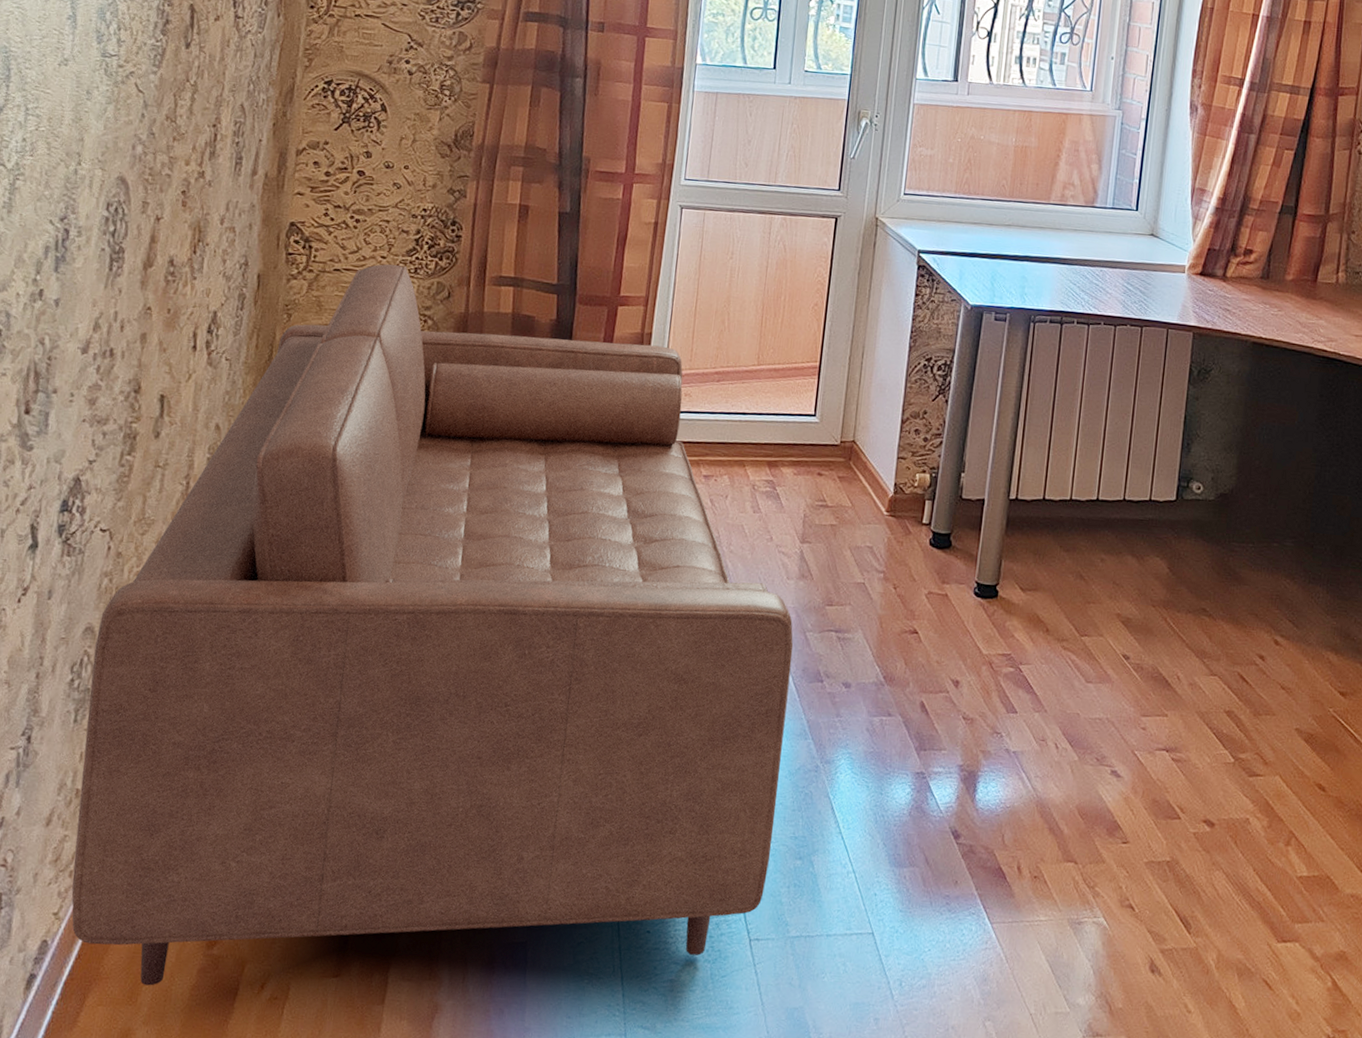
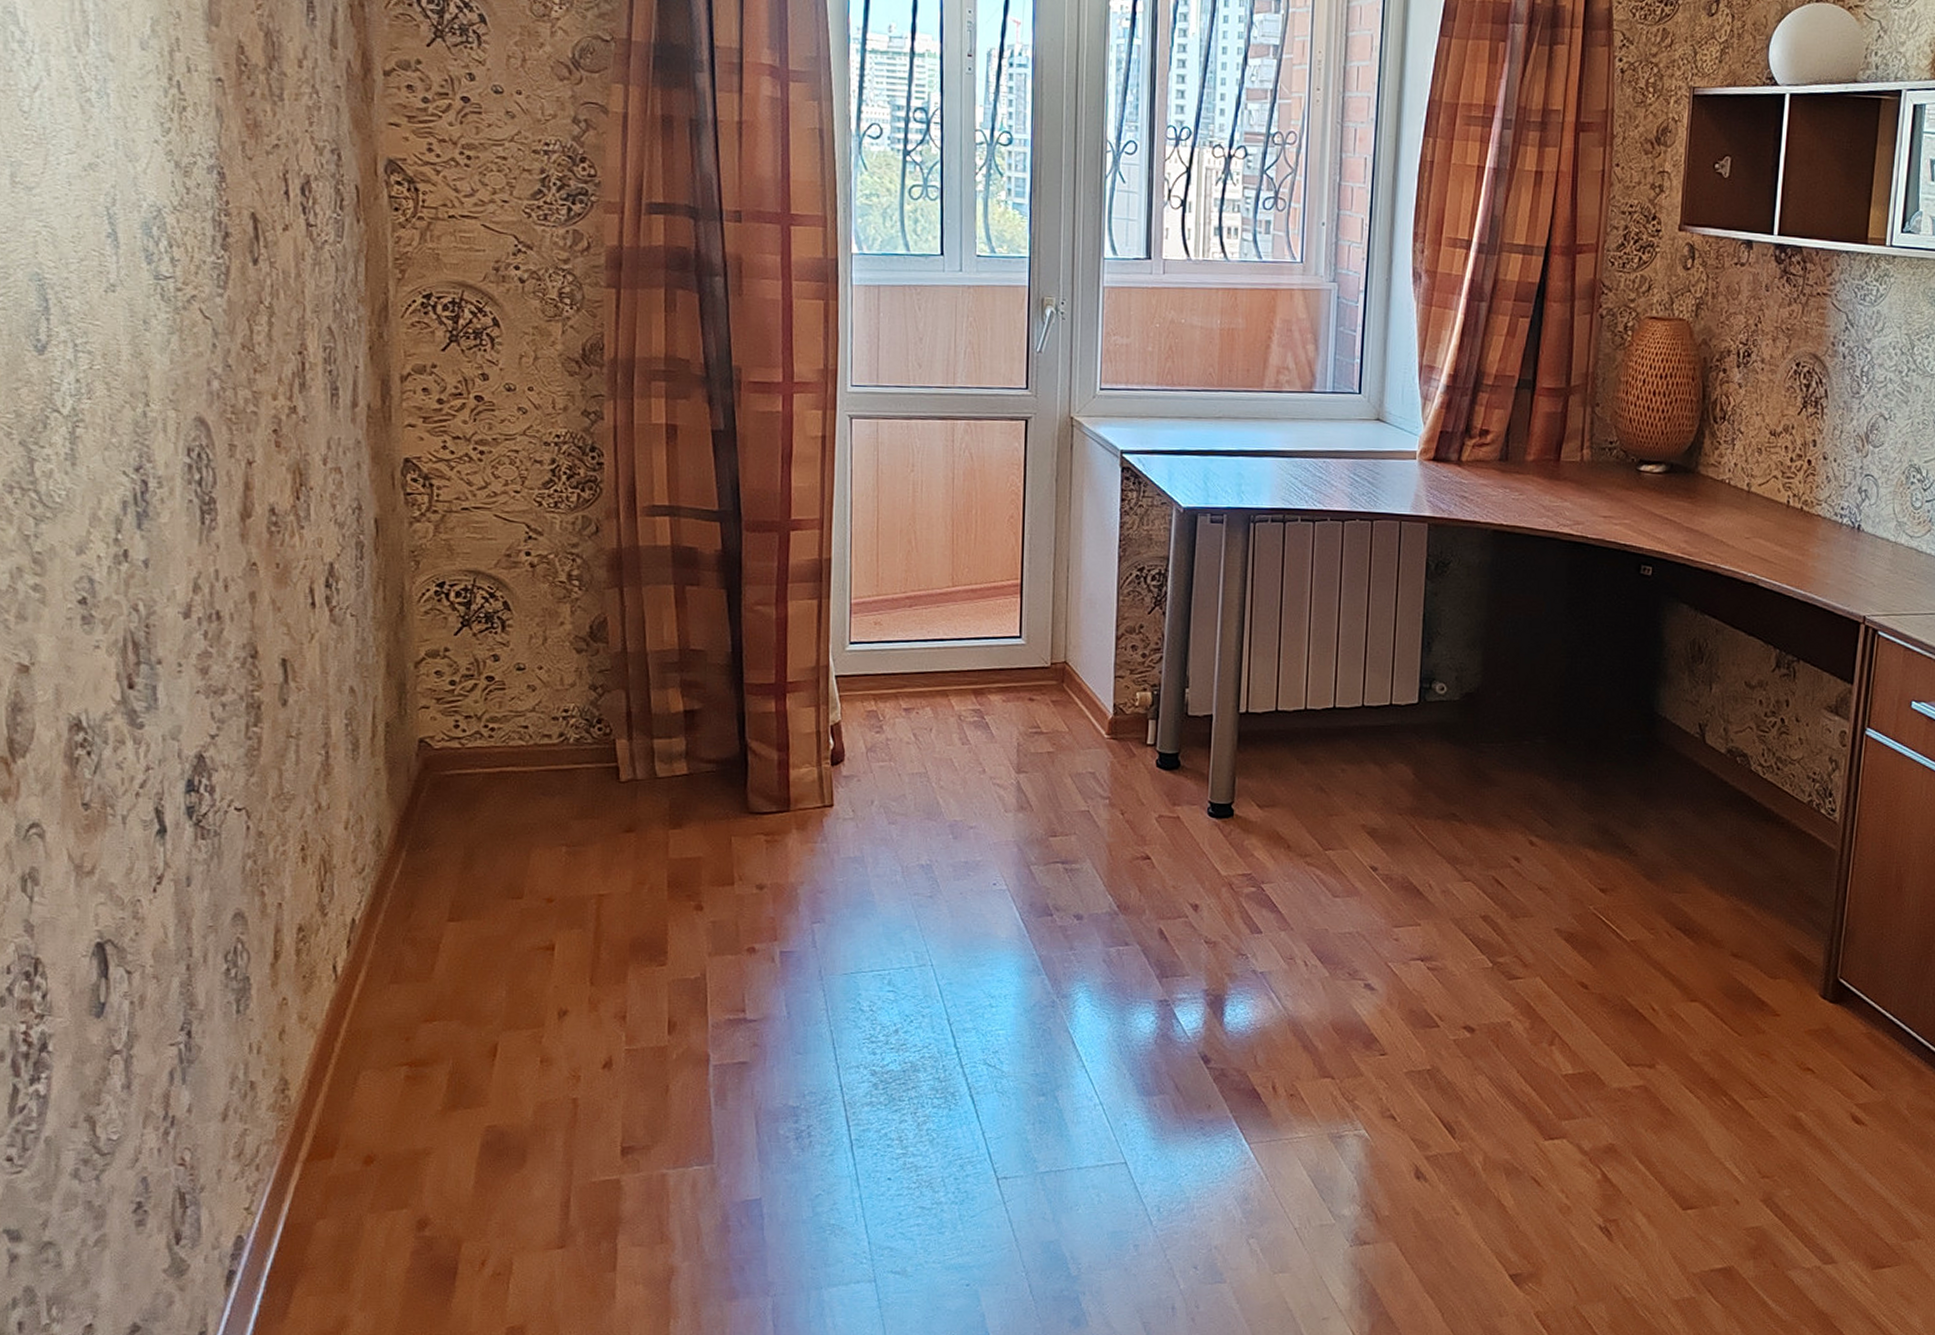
sofa: present [71,264,794,986] -> none [248,498,1018,1272]

